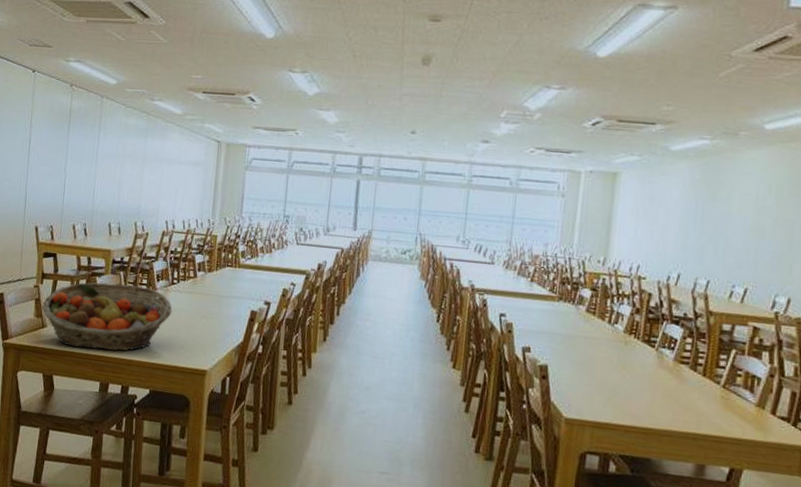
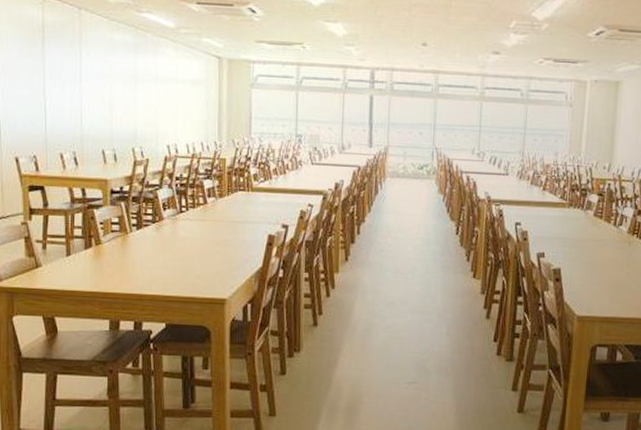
fruit basket: present [42,282,173,351] -> none [34,215,183,287]

